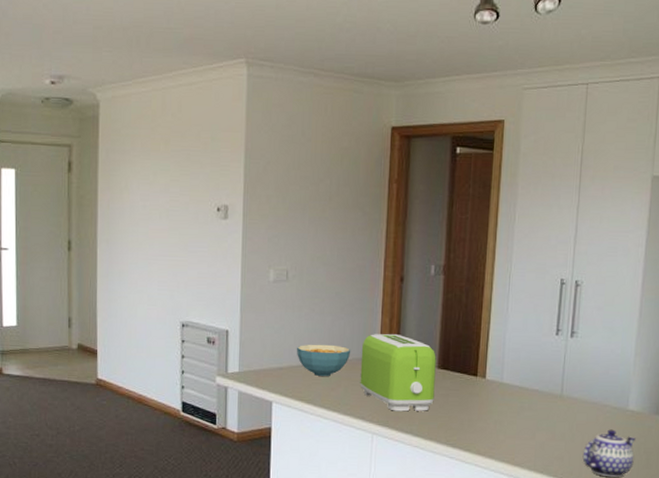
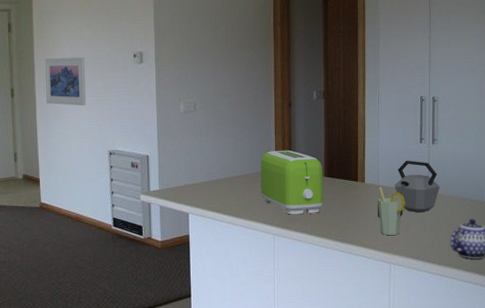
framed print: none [110,206,158,267] -> present [45,57,86,106]
cereal bowl: present [296,344,351,376] -> none [206,162,252,189]
kettle: none [498,354,576,421] -> present [378,160,440,218]
cup: none [499,384,533,444] -> present [378,186,405,236]

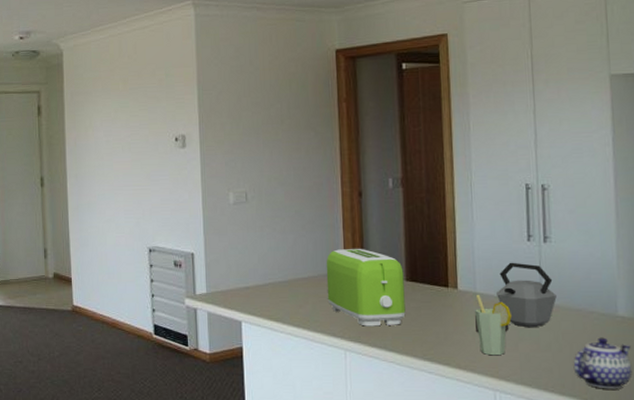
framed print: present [45,57,86,106] -> none [78,141,122,197]

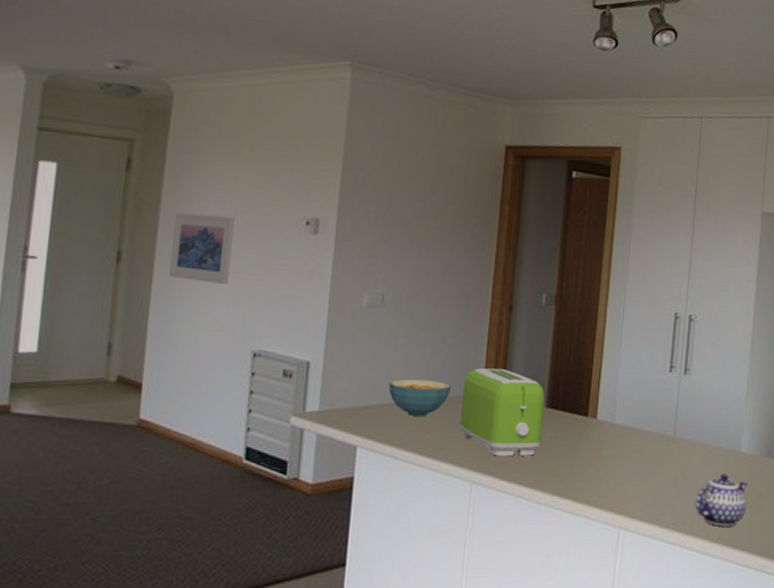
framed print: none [78,141,122,197] -> present [169,213,235,285]
cereal bowl: none [261,262,316,294] -> present [388,379,452,416]
kettle: present [475,262,557,333] -> none [609,393,689,466]
cup: present [475,294,512,356] -> none [610,425,645,491]

